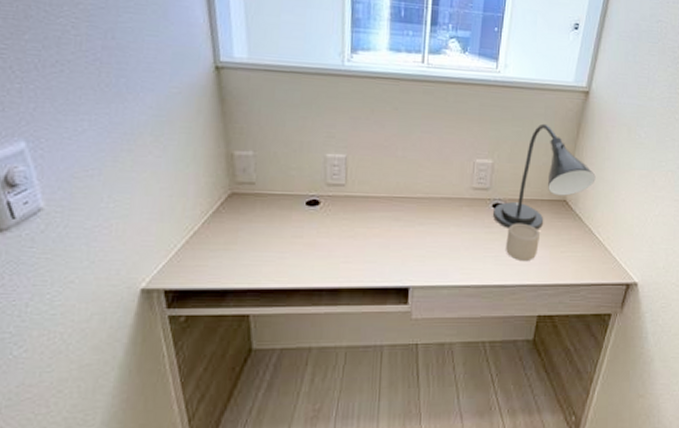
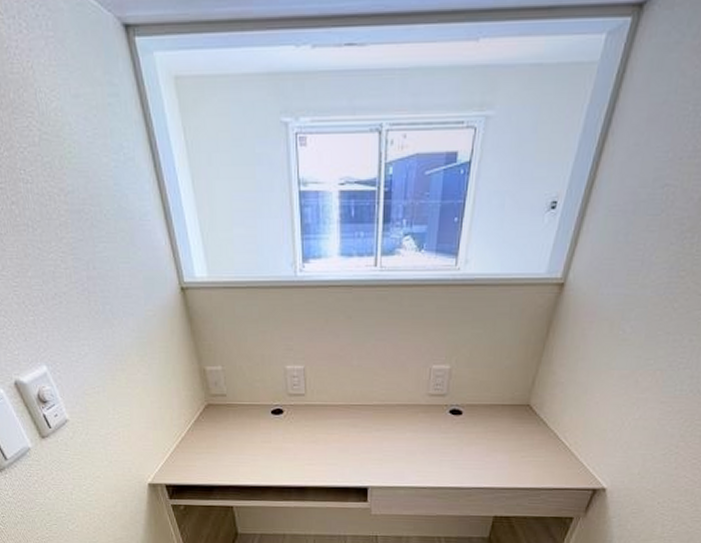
desk lamp: present [493,123,596,230] -> none [450,323,566,435]
mug: present [506,223,540,260] -> none [463,428,499,465]

